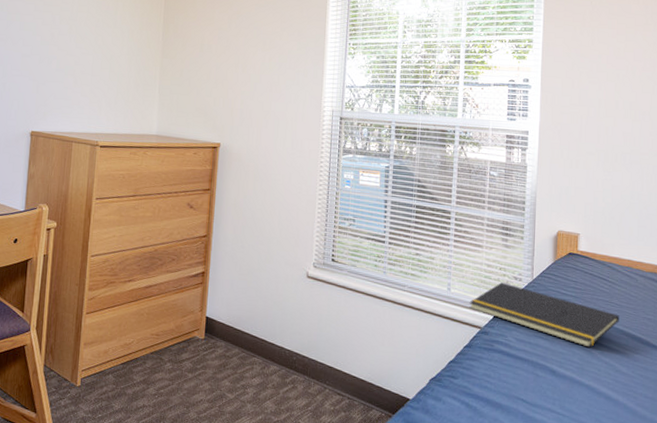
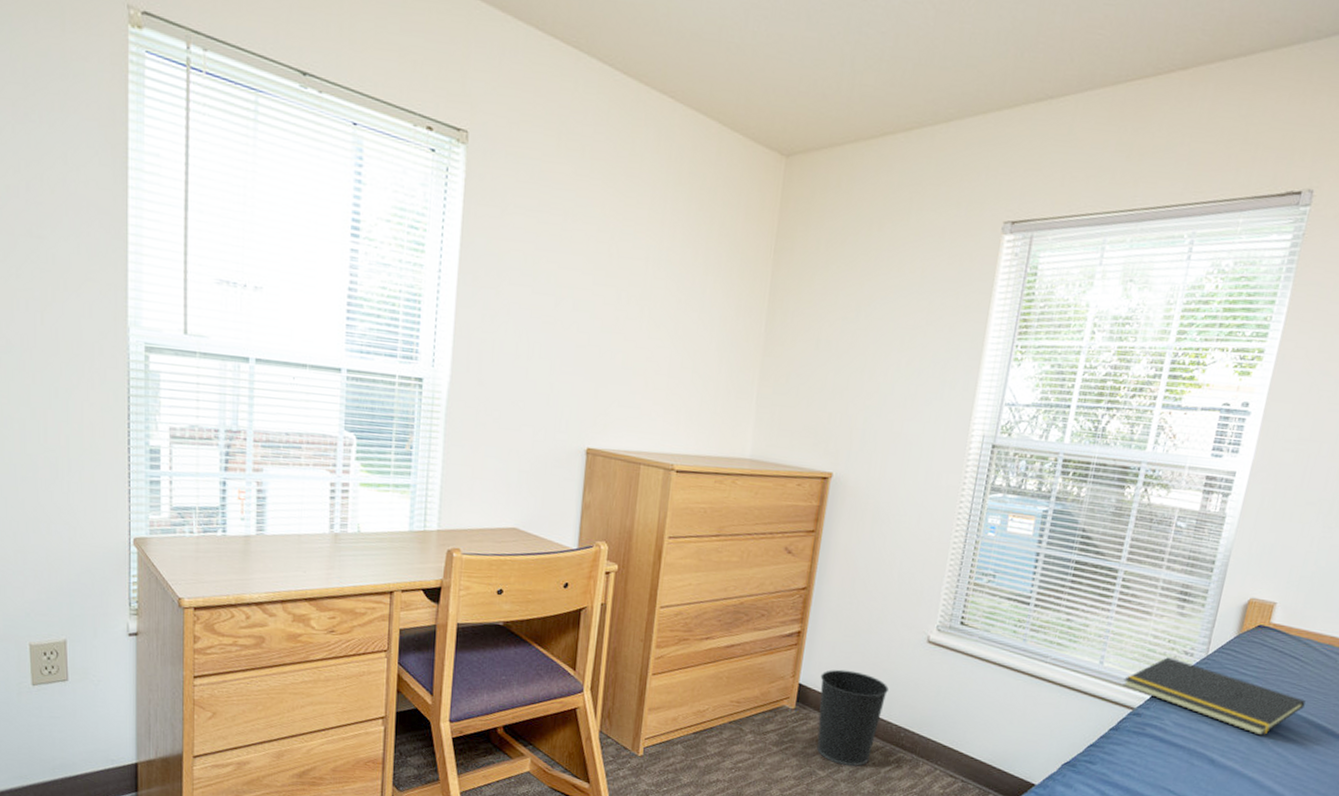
wastebasket: none [223,303,279,388] -> present [817,669,889,766]

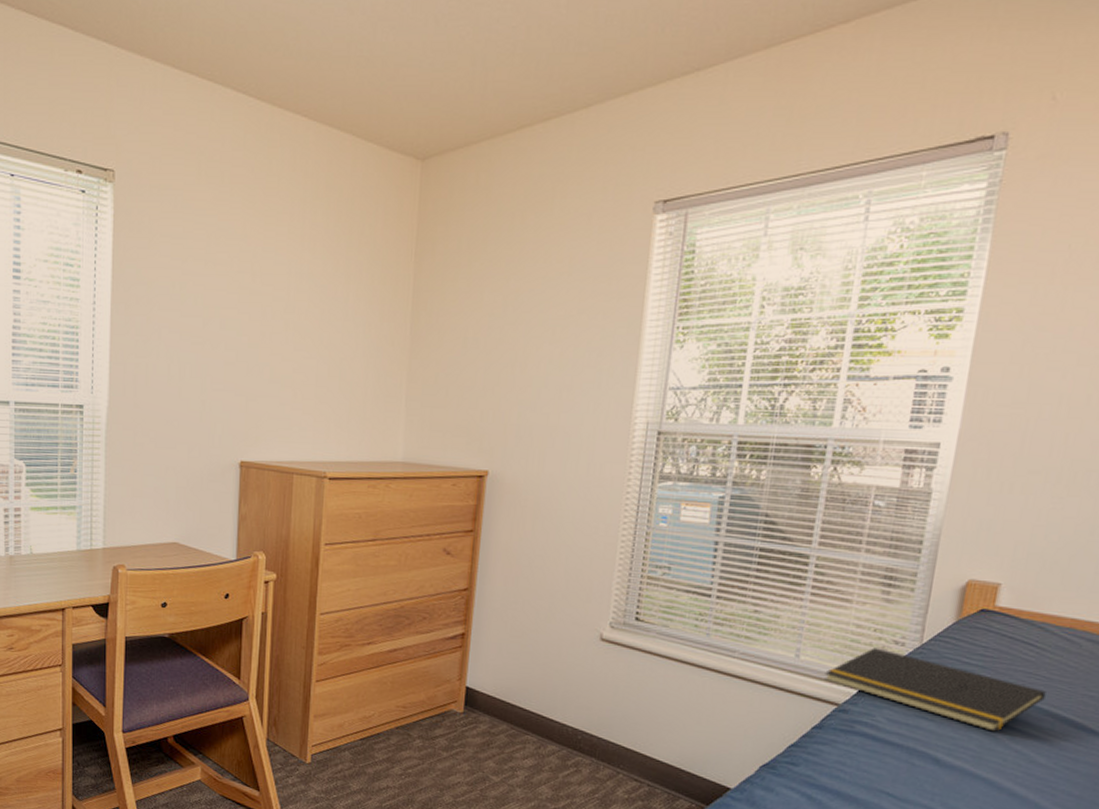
wastebasket: present [817,669,889,766] -> none [488,671,561,771]

